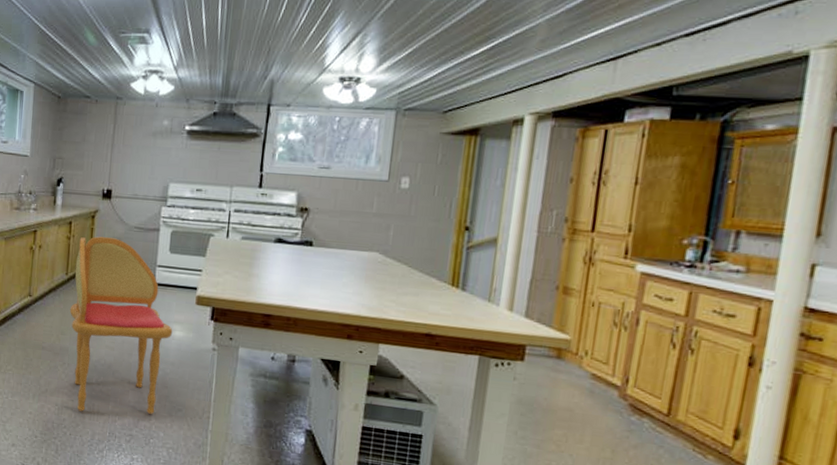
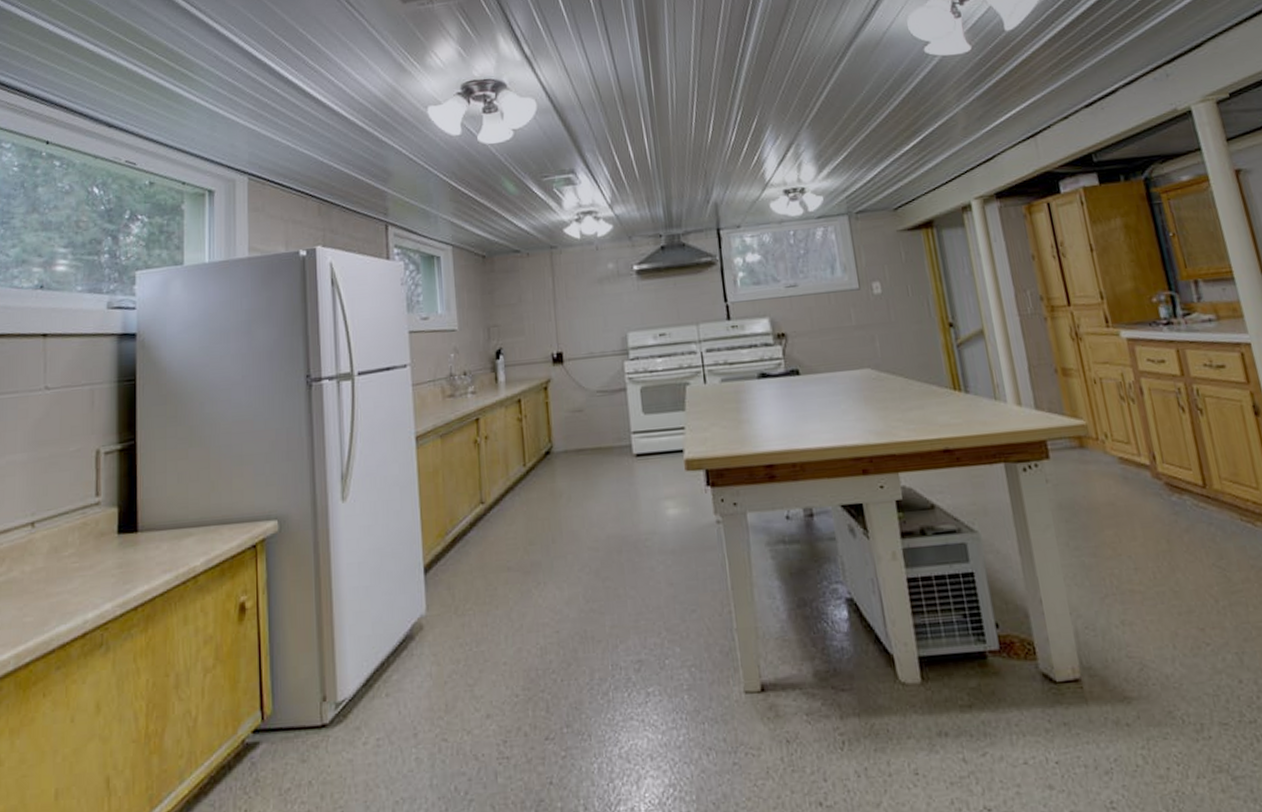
dining chair: present [69,236,173,414] -> none [533,409,666,644]

